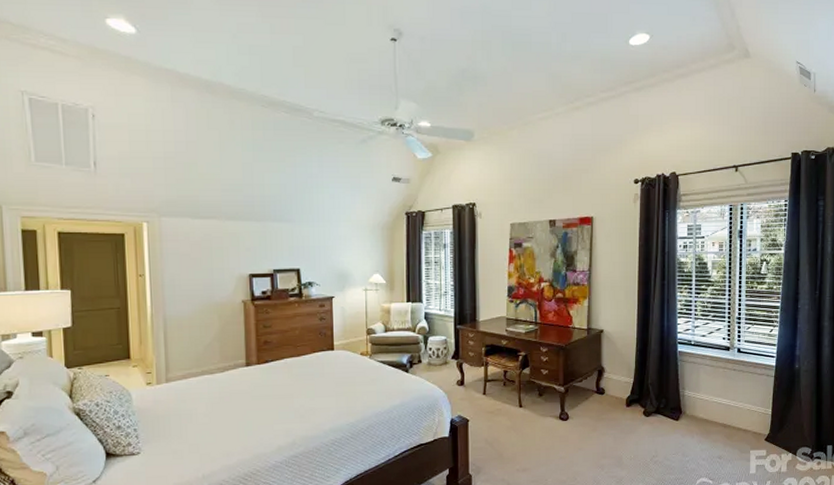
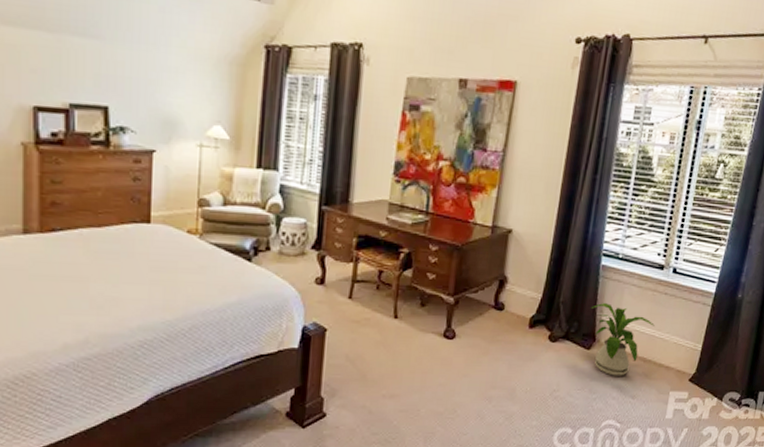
house plant: none [674,382,729,441] -> present [590,303,655,376]

